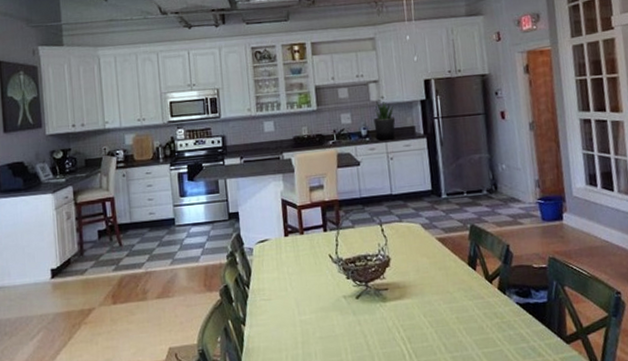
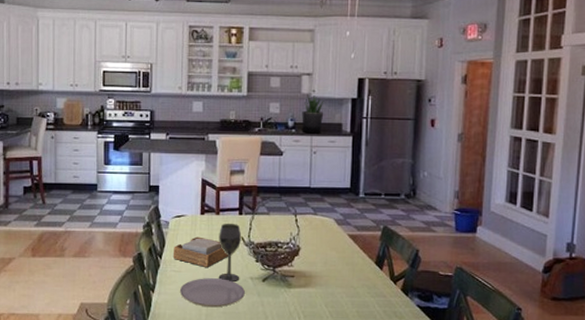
napkin holder: none [260,260,318,292] -> present [172,236,228,267]
plate: none [272,301,340,334] -> present [180,278,245,308]
wine glass: none [305,241,332,304] -> present [218,223,242,283]

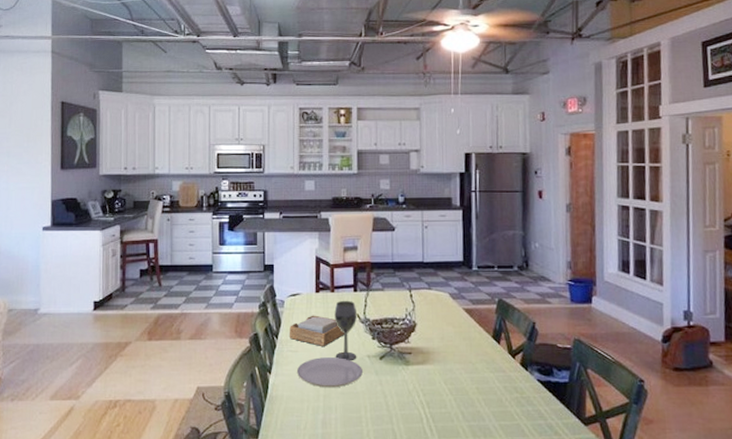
planter: present [302,94,324,134] -> none [411,170,434,209]

